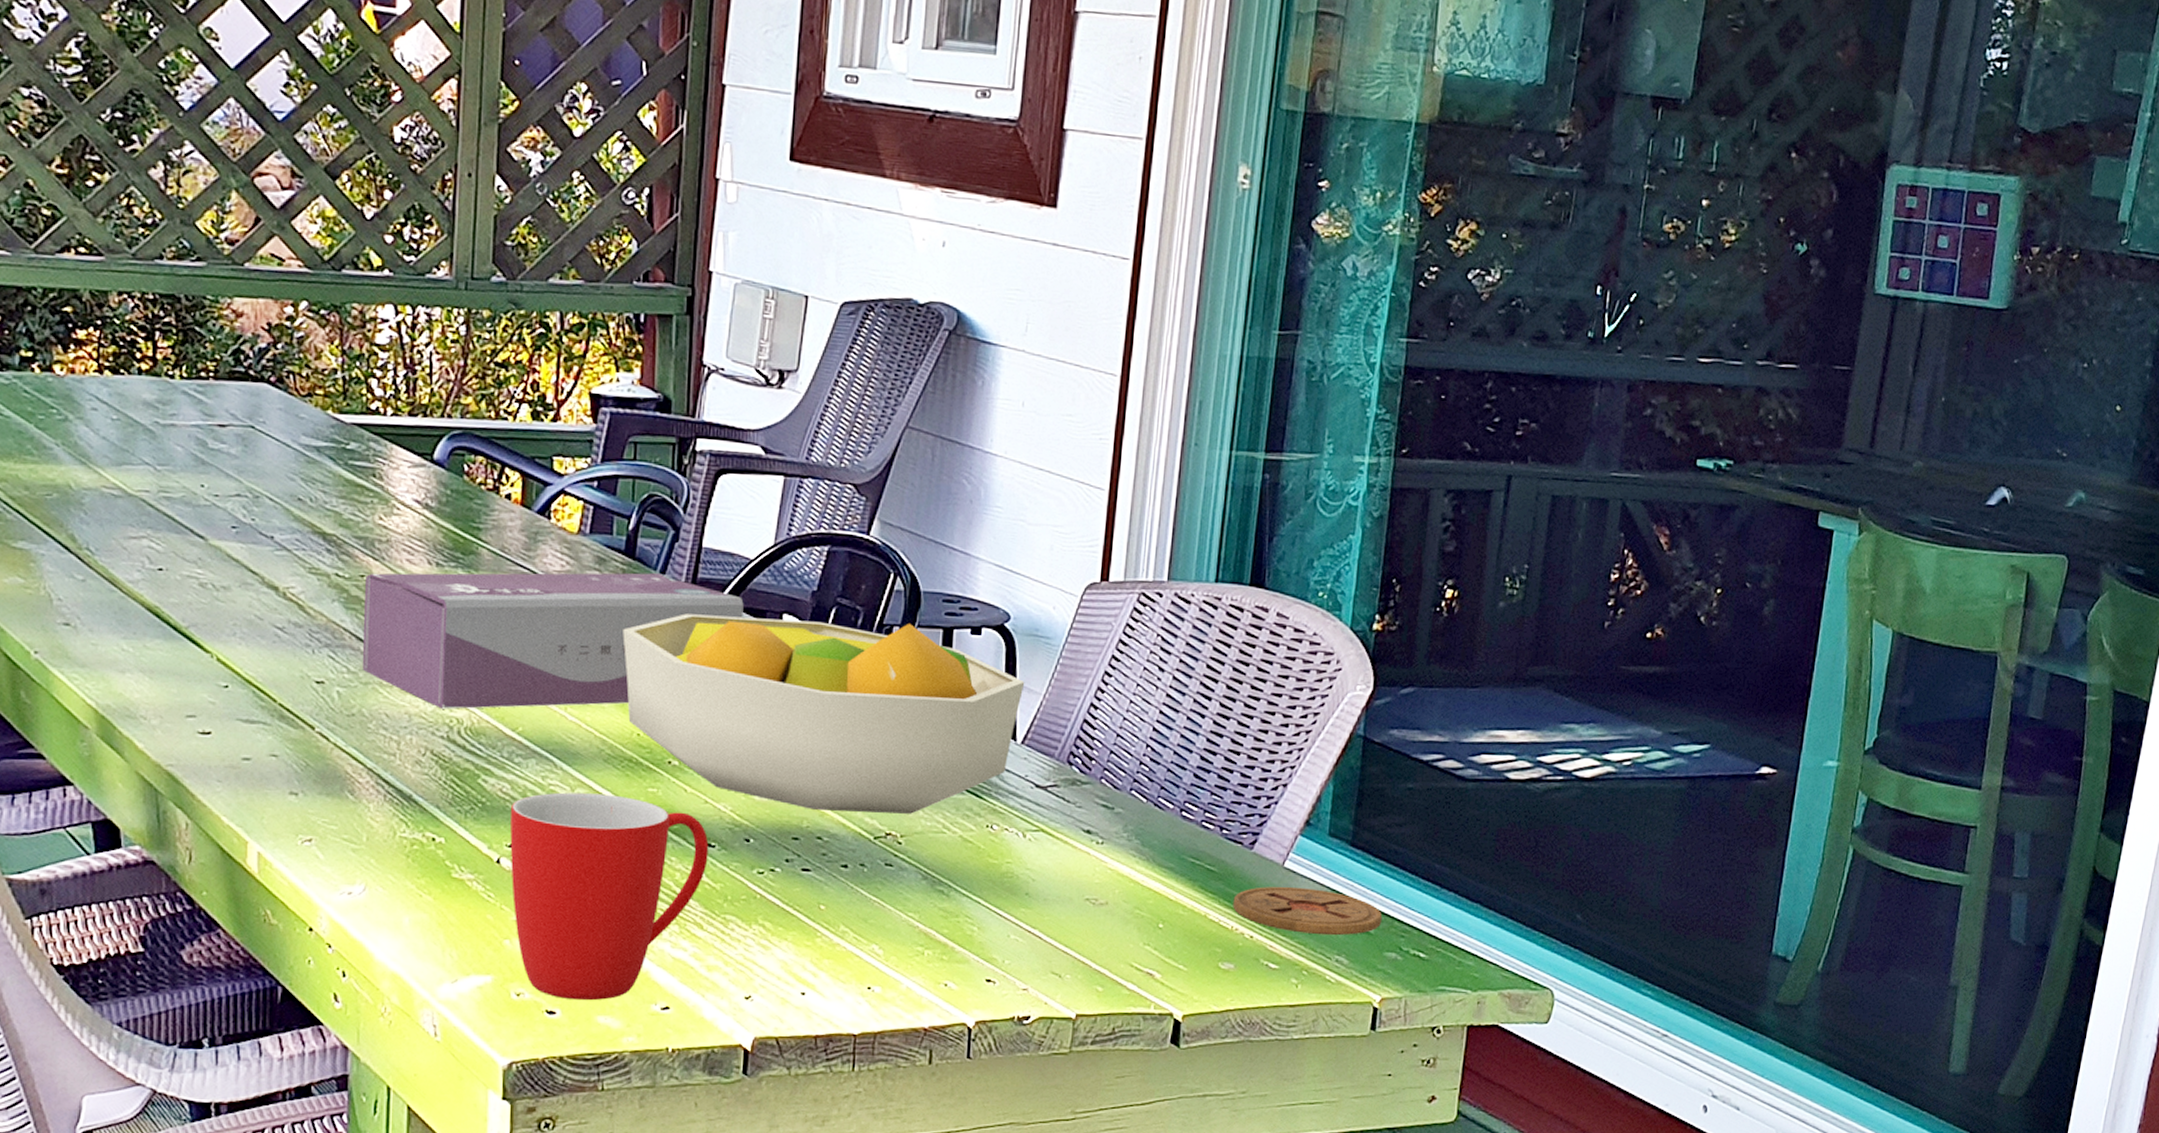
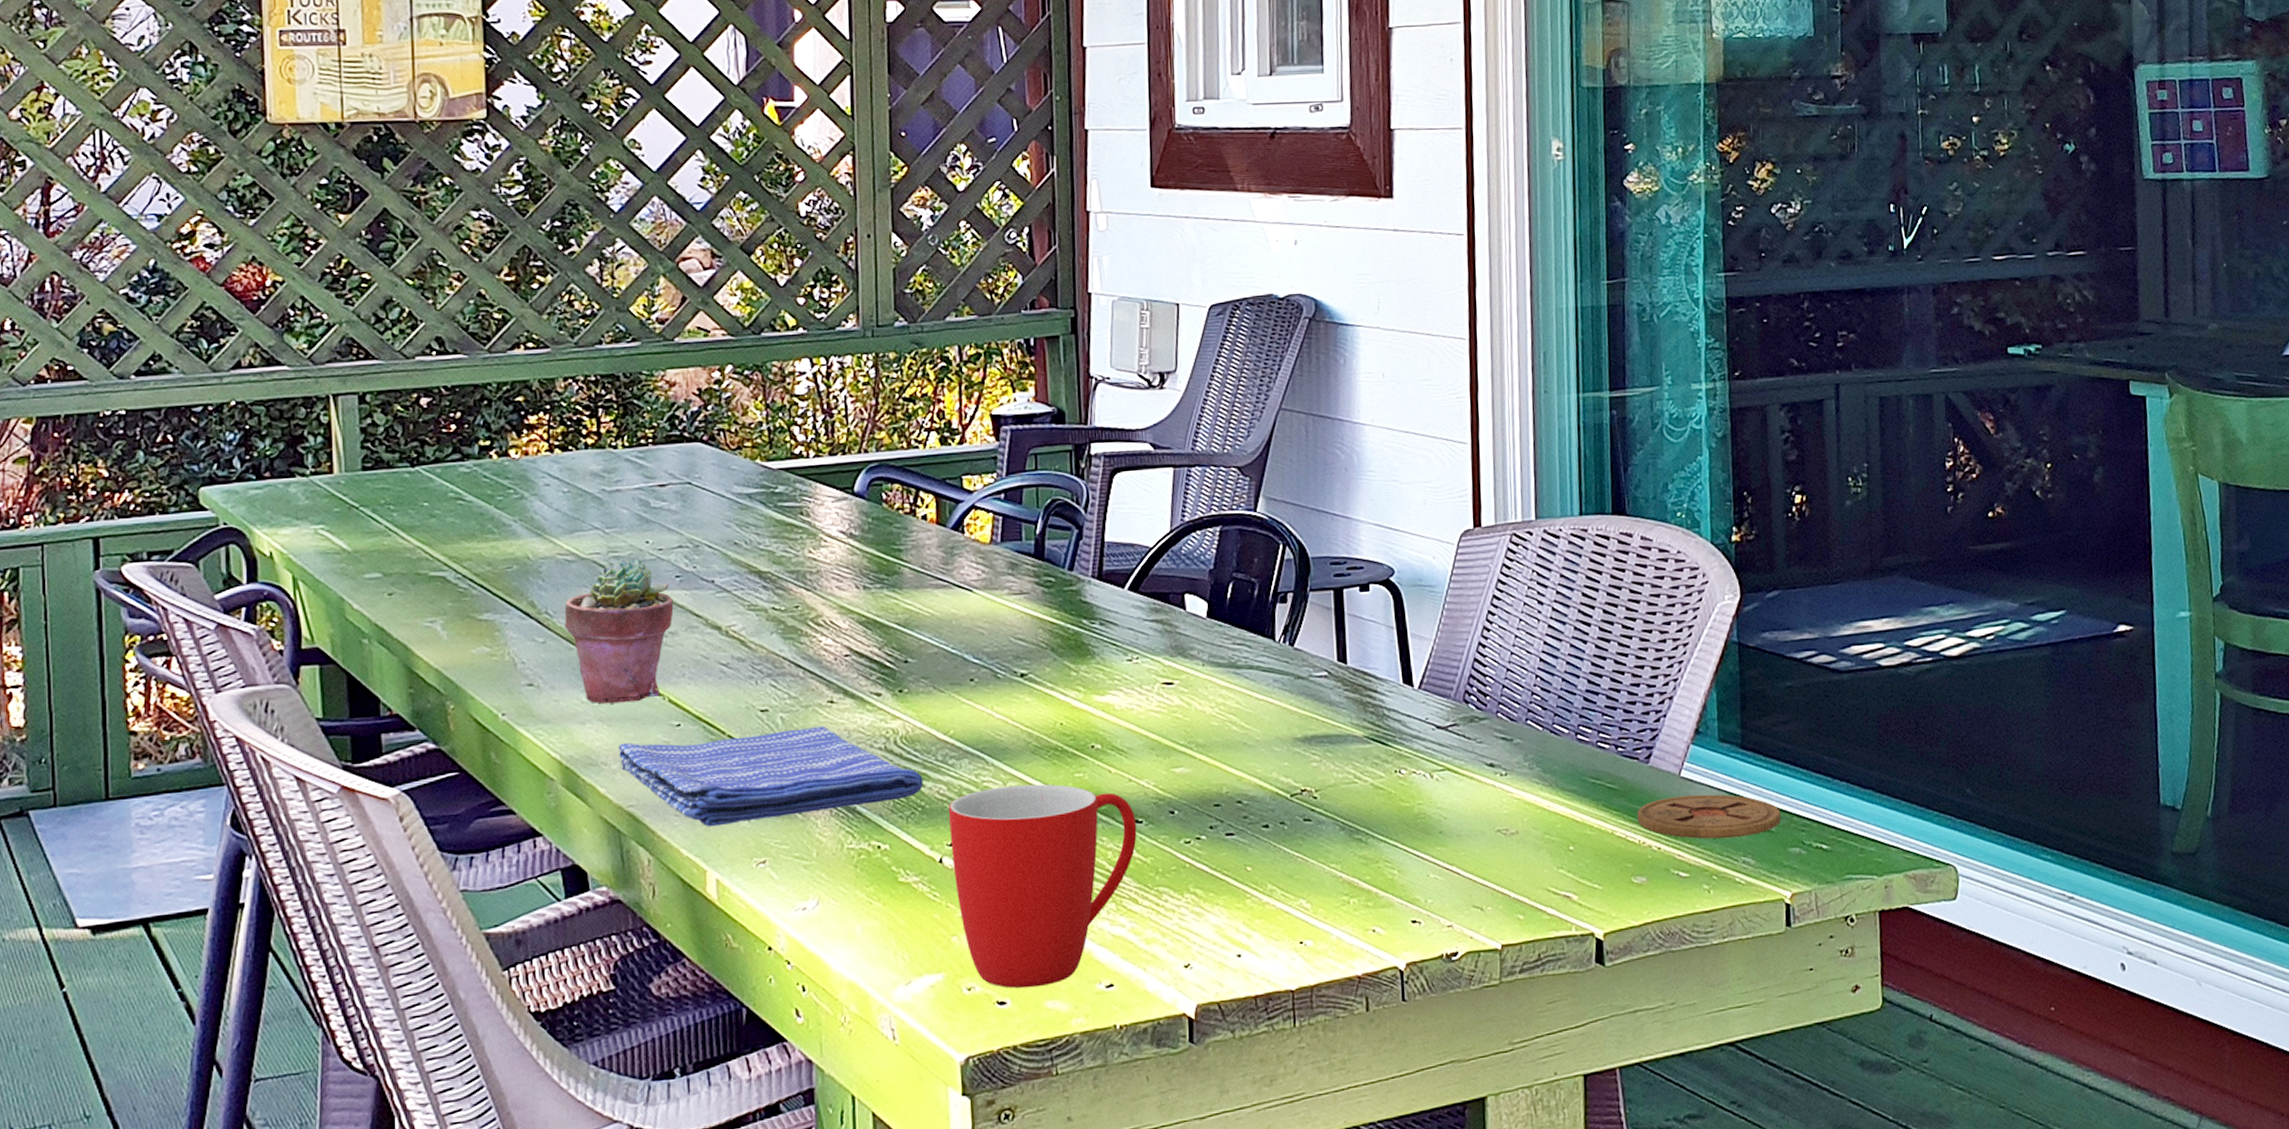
potted succulent: none [107,499,228,657] -> present [564,558,674,704]
dish towel: none [160,699,486,798] -> present [619,726,923,827]
tissue box: present [362,572,744,710] -> none [799,571,1148,722]
fruit bowl: present [623,613,1025,814] -> none [1039,589,1415,776]

